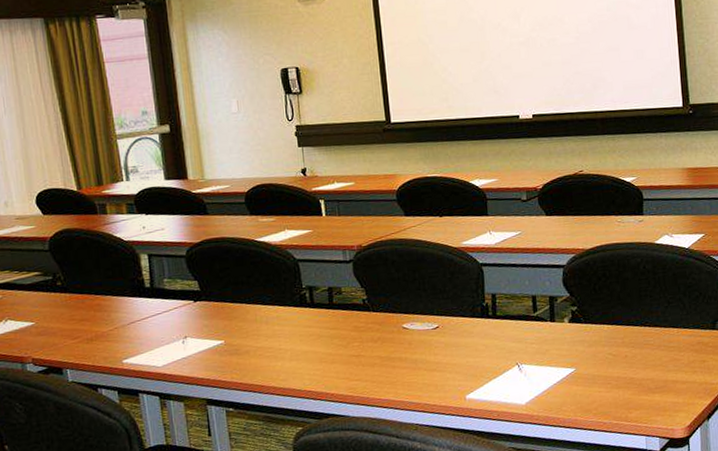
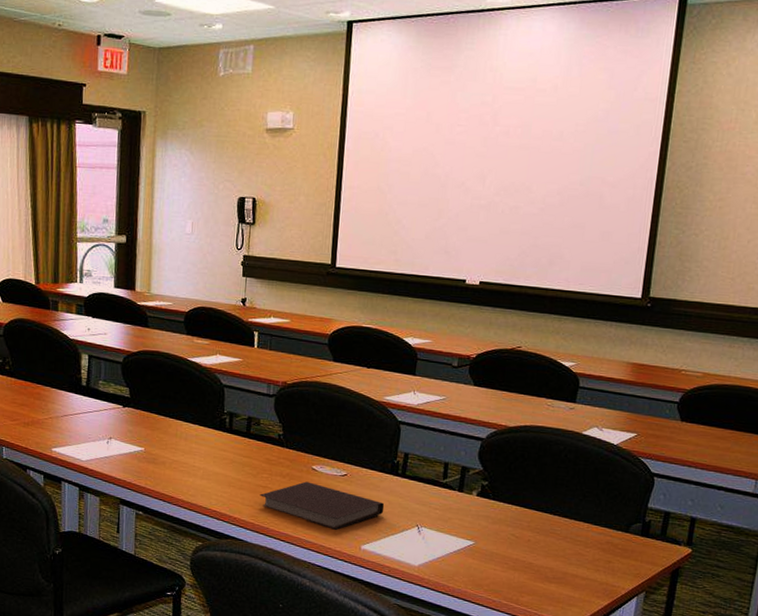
notebook: none [354,341,482,386] -> present [260,481,385,531]

